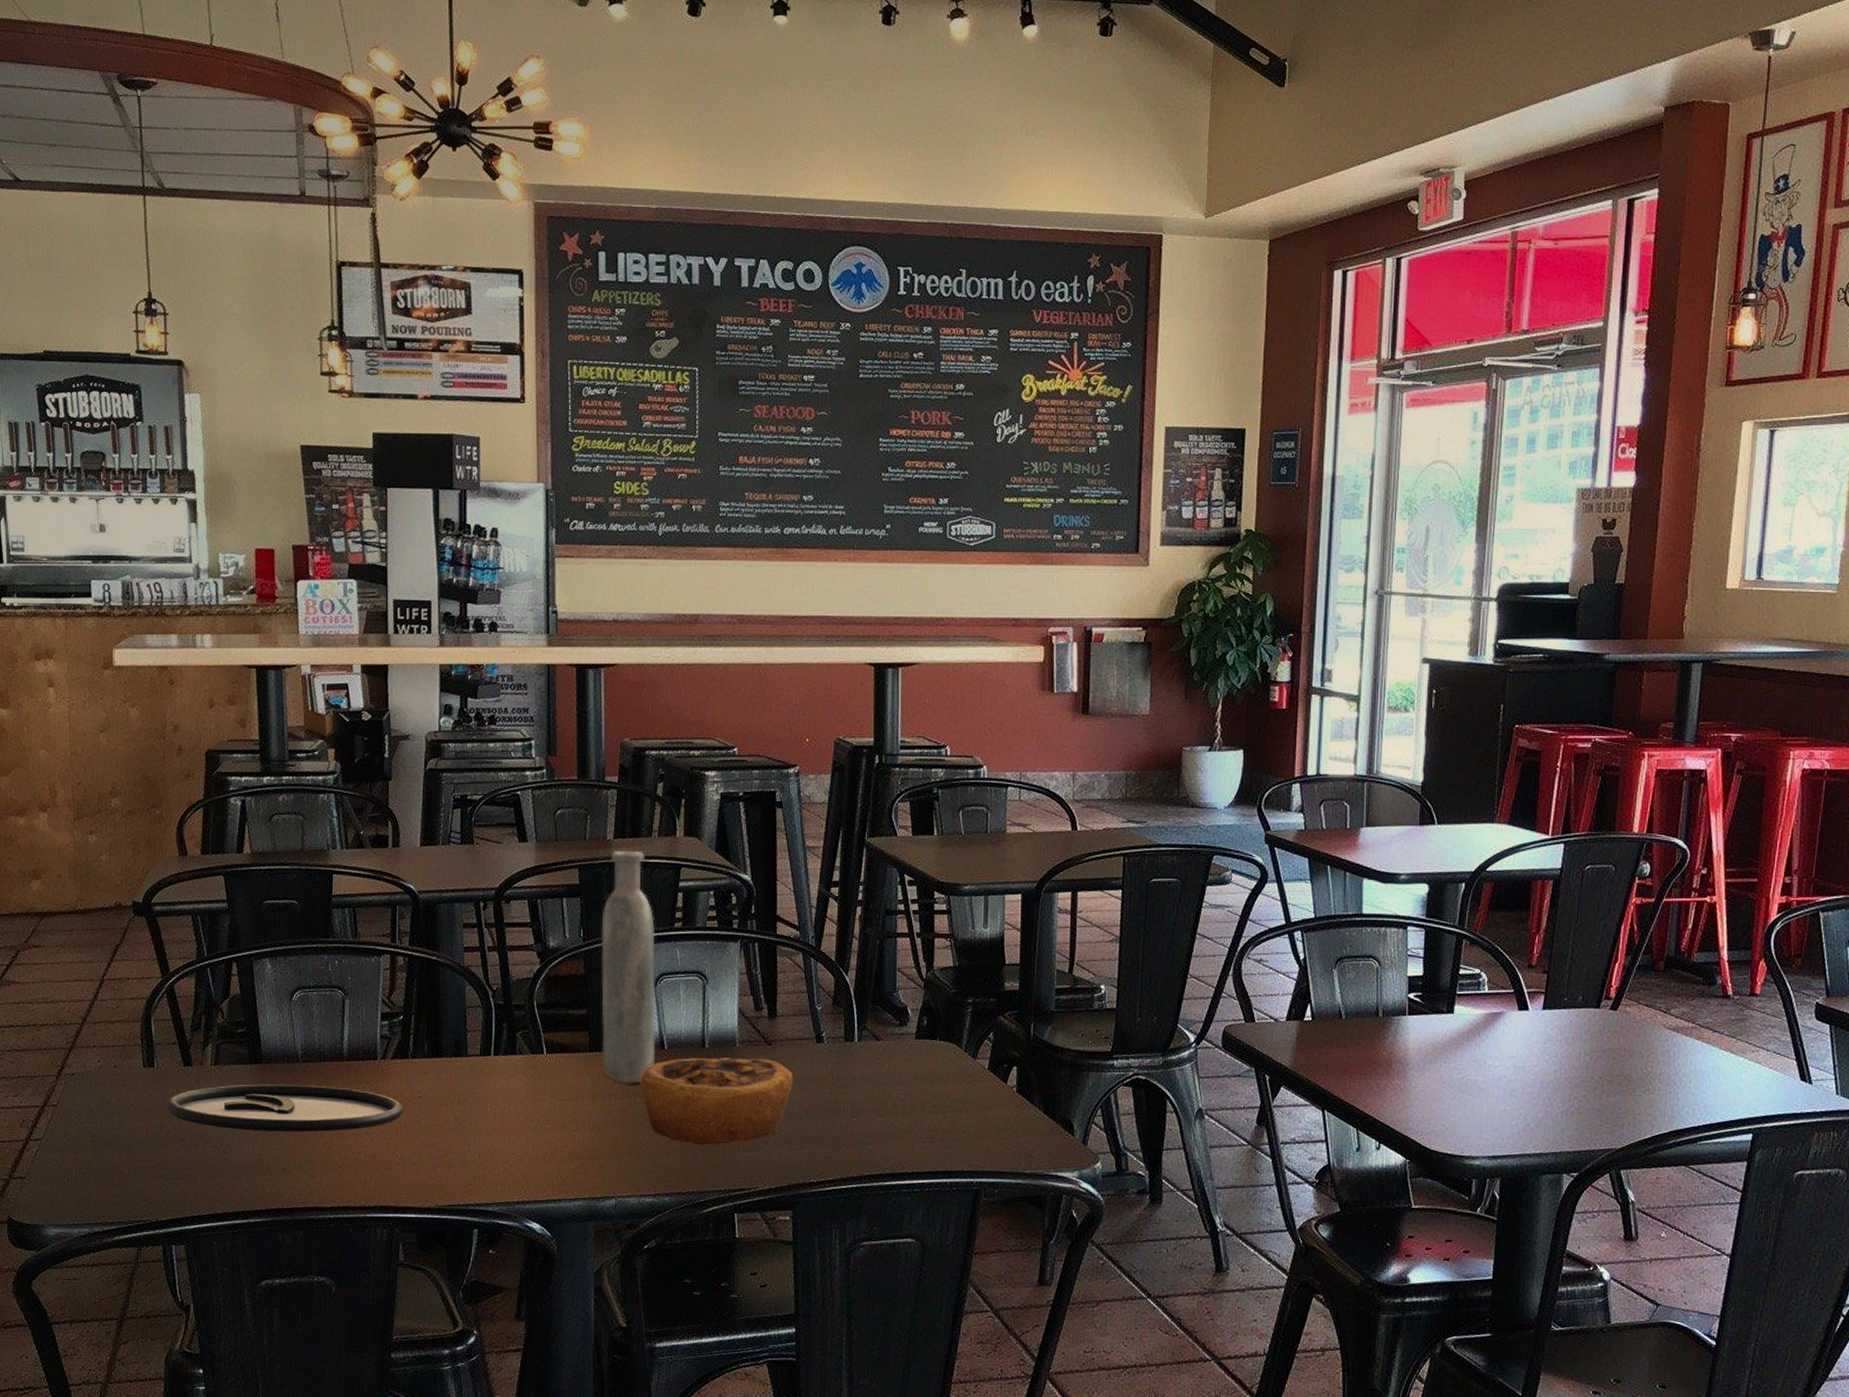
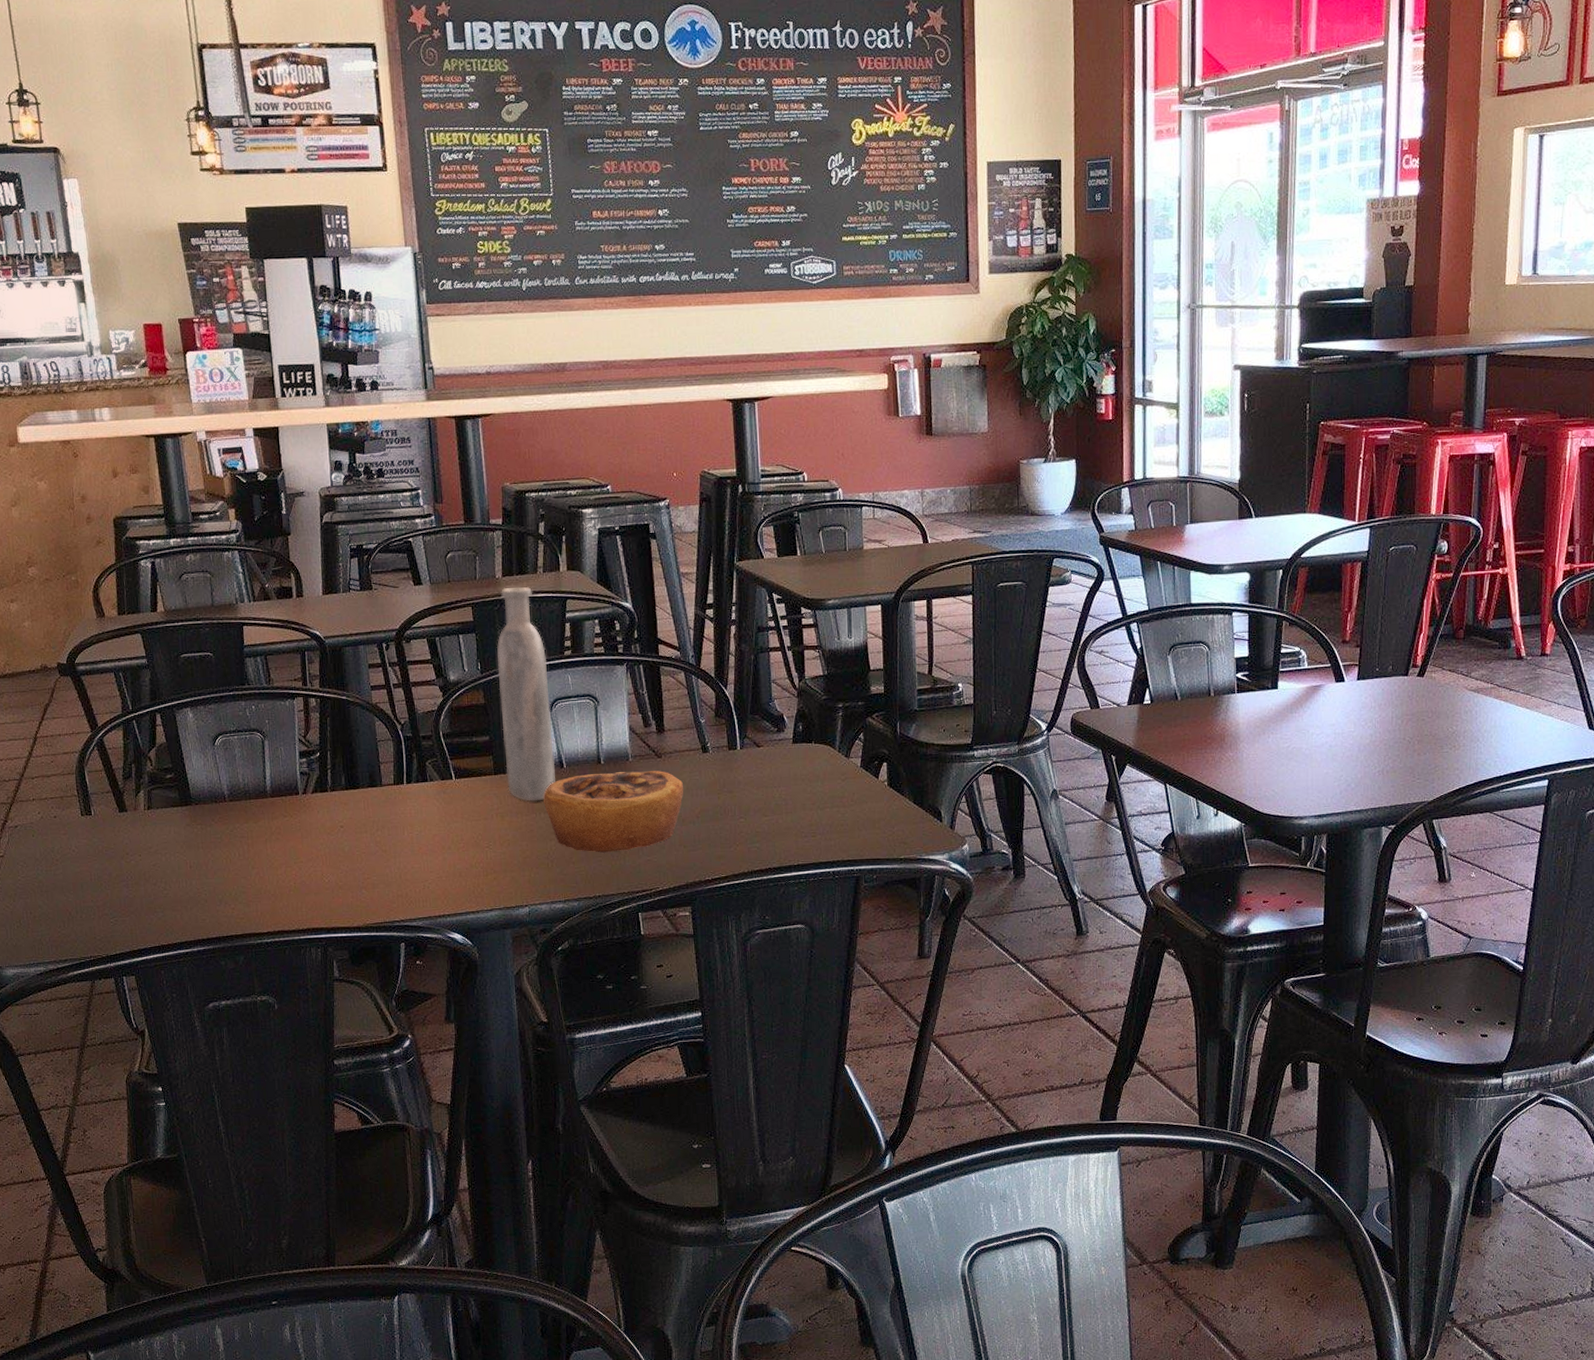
plate: present [166,1084,404,1133] -> none [106,822,327,868]

